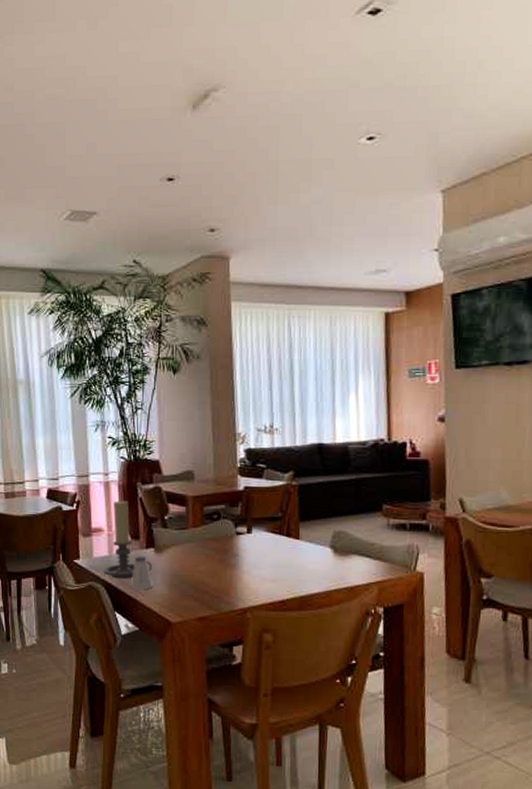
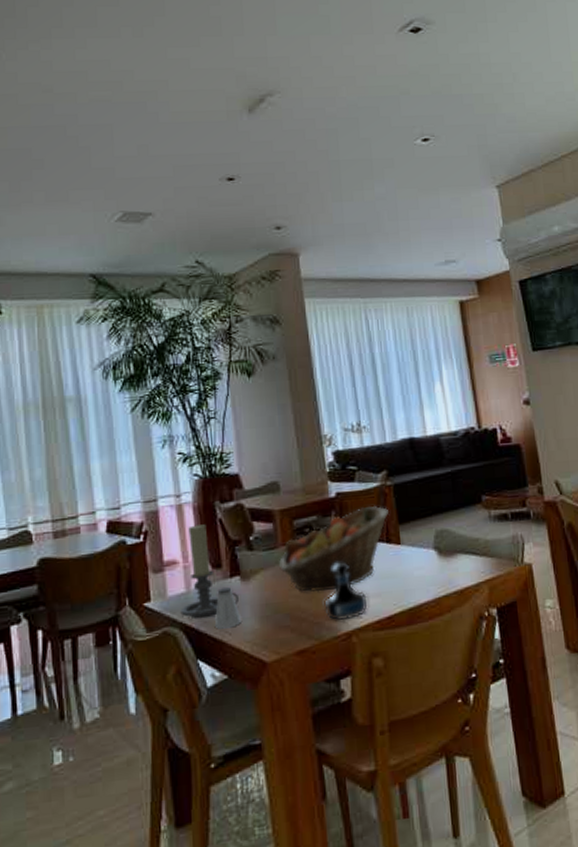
fruit basket: none [189,501,292,571] -> present [279,505,390,592]
tequila bottle: none [225,548,264,598] -> present [325,562,368,621]

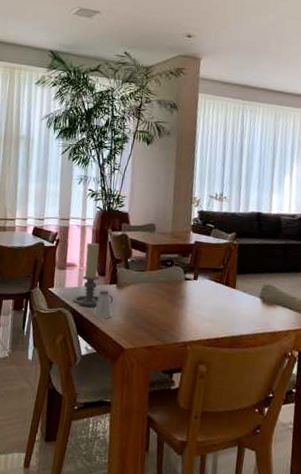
fruit basket: present [279,505,390,592] -> none [145,256,232,310]
tequila bottle: present [325,562,368,621] -> none [171,291,204,334]

